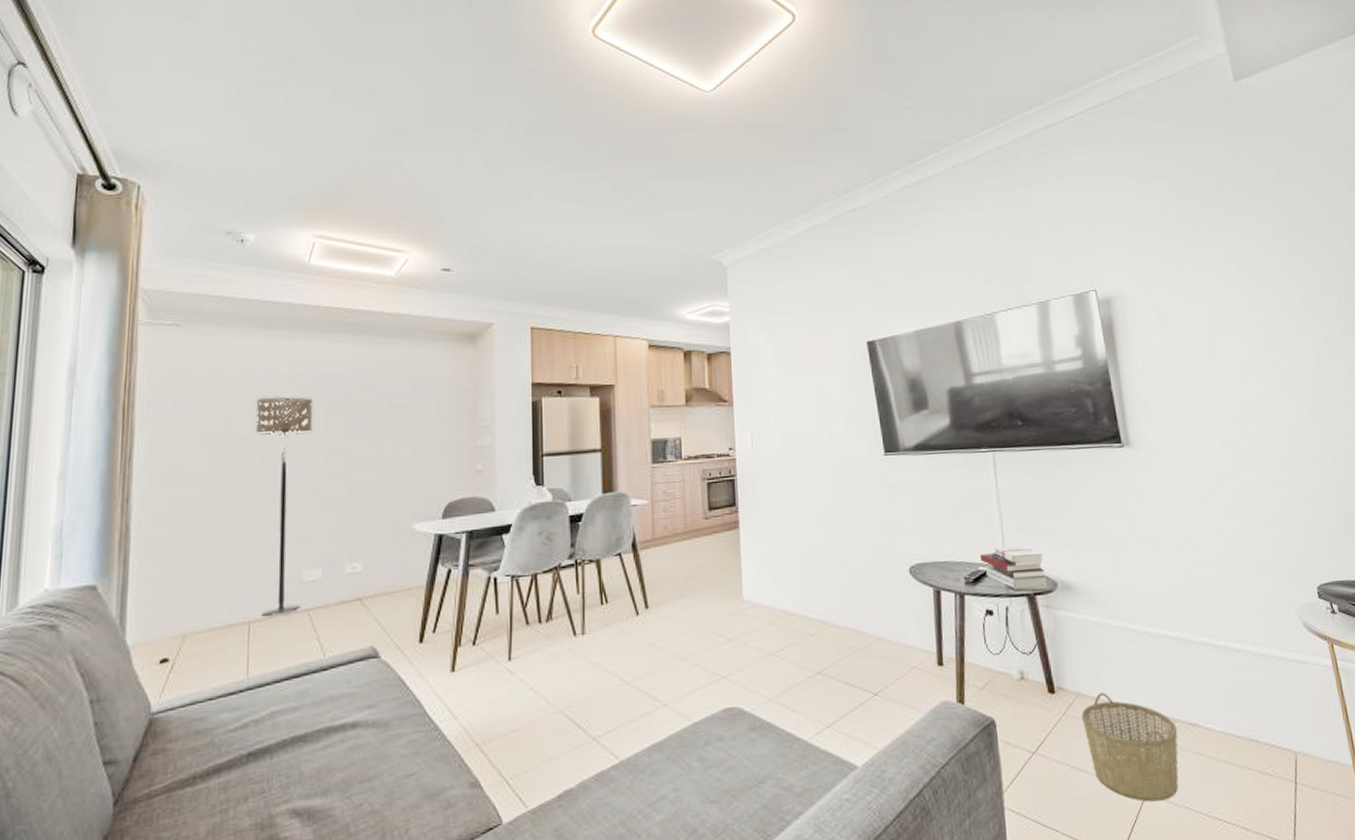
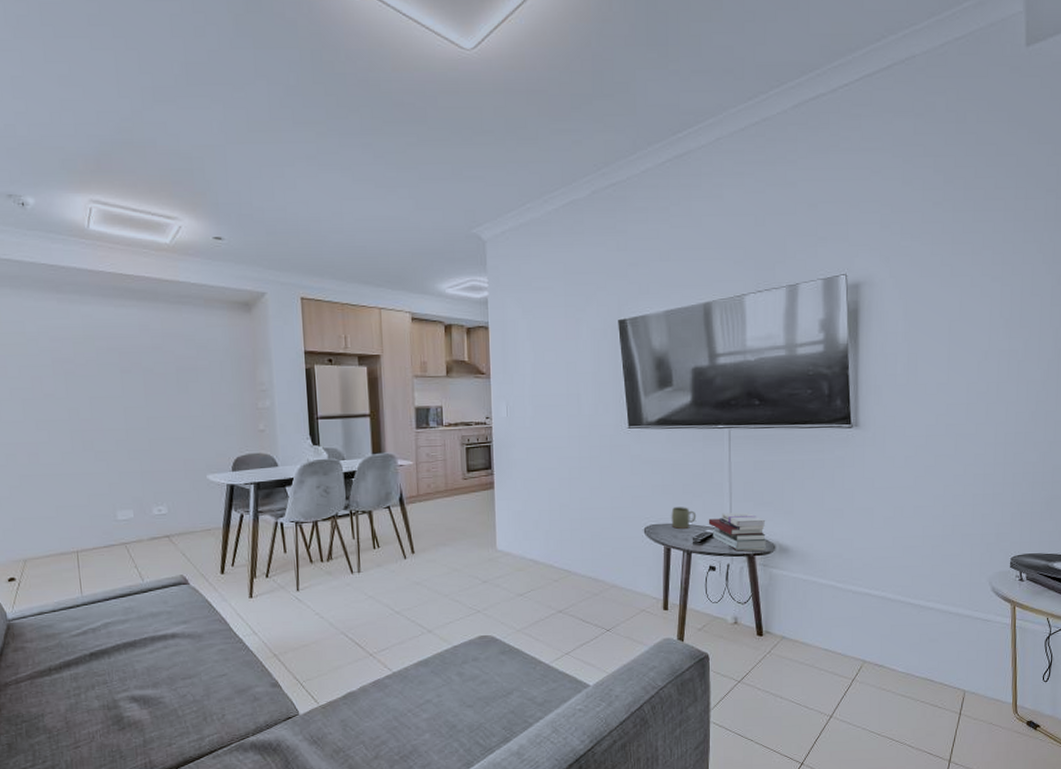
floor lamp: present [257,396,312,618] -> none [58,357,118,548]
mug: none [938,541,967,567] -> present [671,507,697,529]
basket: present [1081,692,1179,802] -> none [784,637,865,723]

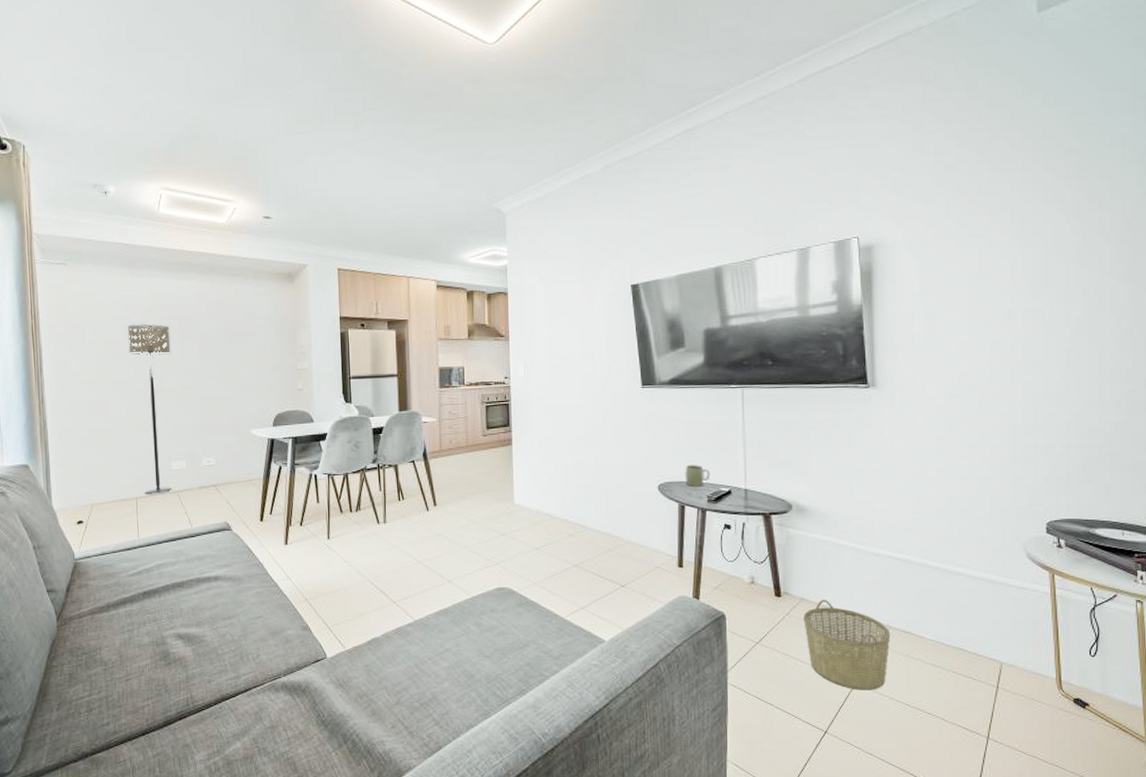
floor lamp: none [58,357,118,548] -> present [128,324,172,495]
books: present [708,512,767,551] -> none [722,471,783,510]
basket: none [784,637,865,723] -> present [803,600,891,690]

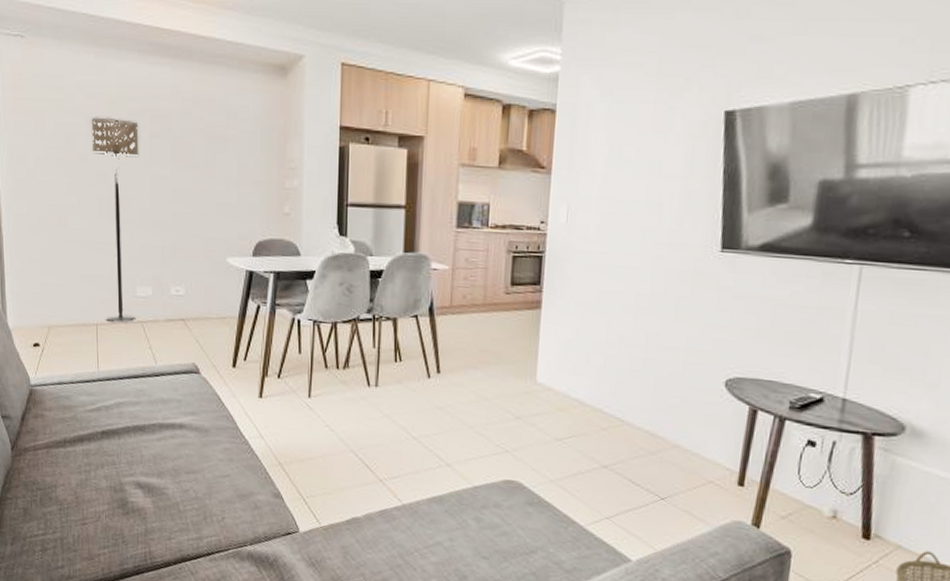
mug: present [685,465,711,486] -> none [762,359,799,388]

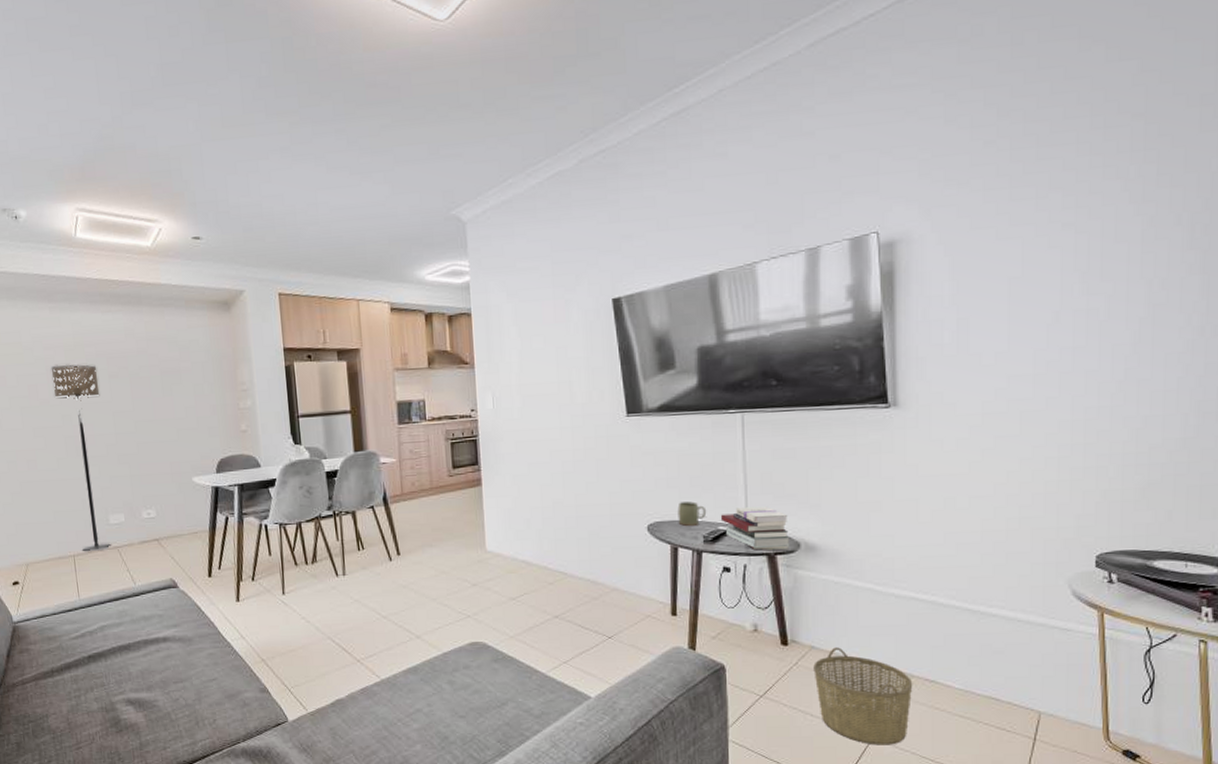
mug: none [762,359,799,388] -> present [677,501,707,526]
books: none [813,375,895,431] -> present [720,506,790,550]

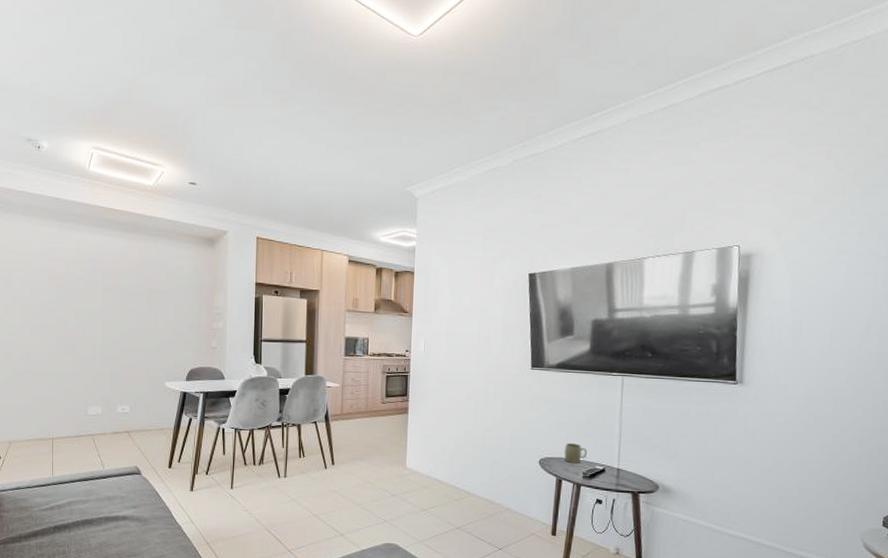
floor lamp: present [52,364,111,552] -> none [54,275,92,437]
books: present [720,506,790,550] -> none [598,452,652,489]

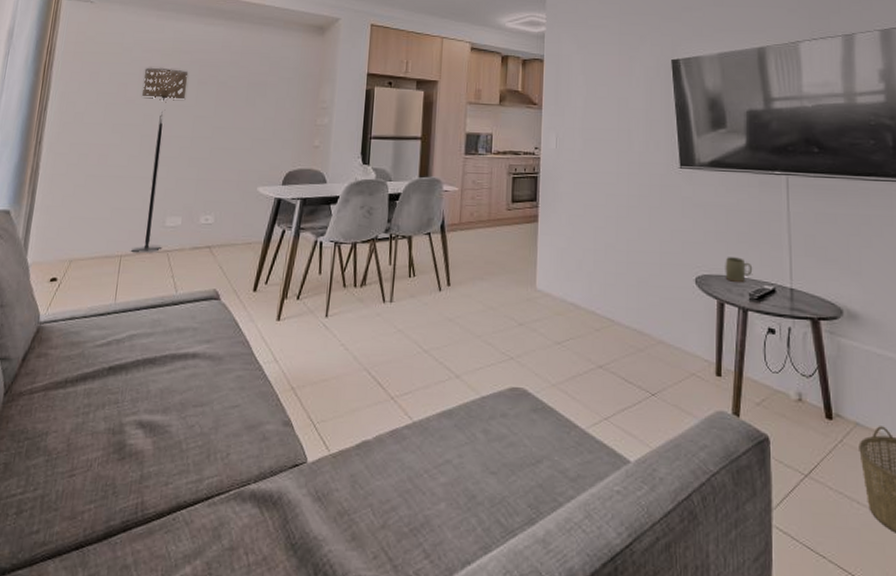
floor lamp: none [54,275,92,437] -> present [131,67,188,254]

